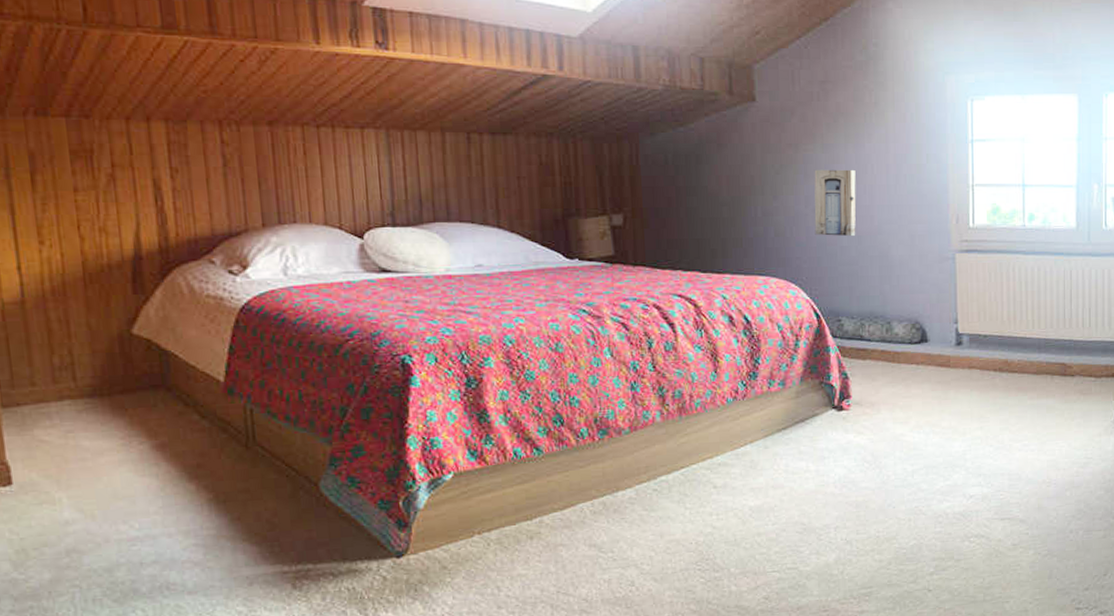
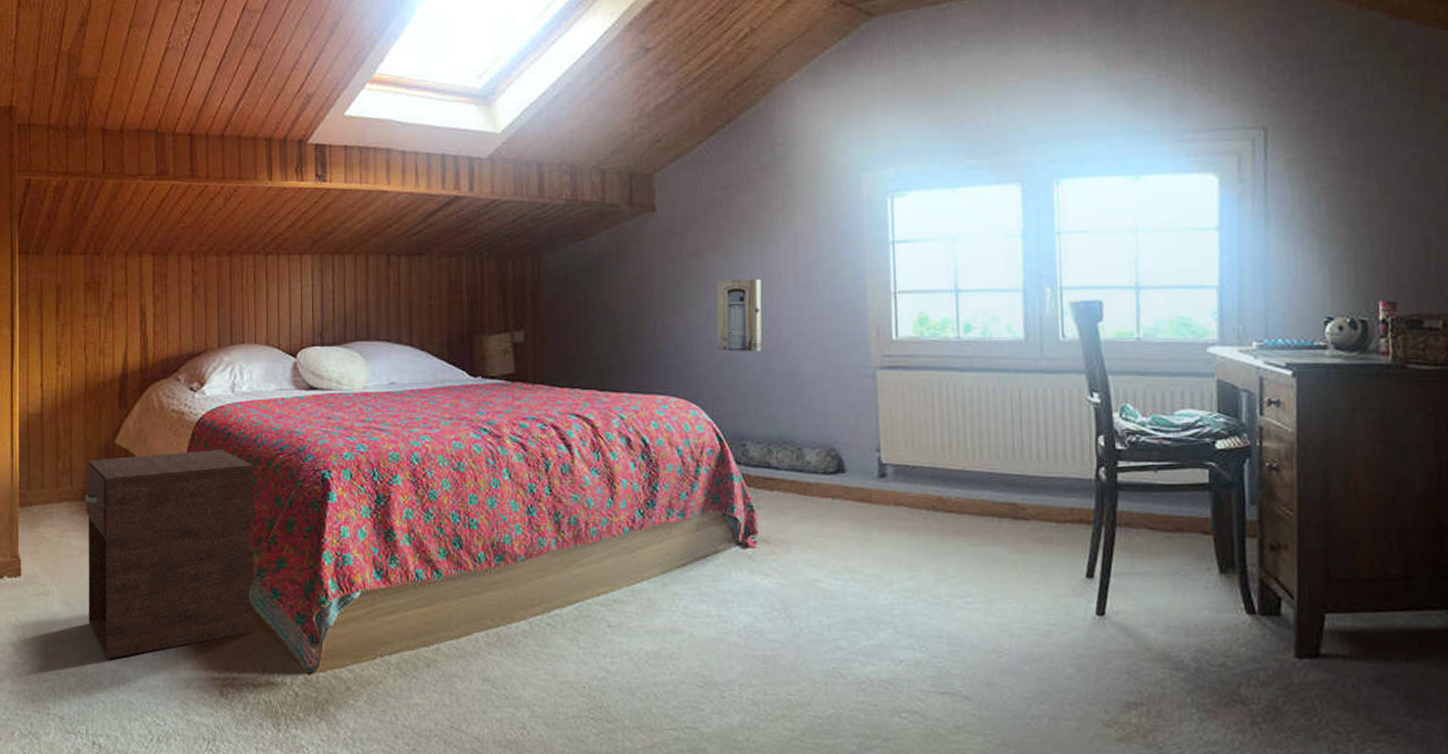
nightstand: none [92,337,330,565] -> present [85,450,255,660]

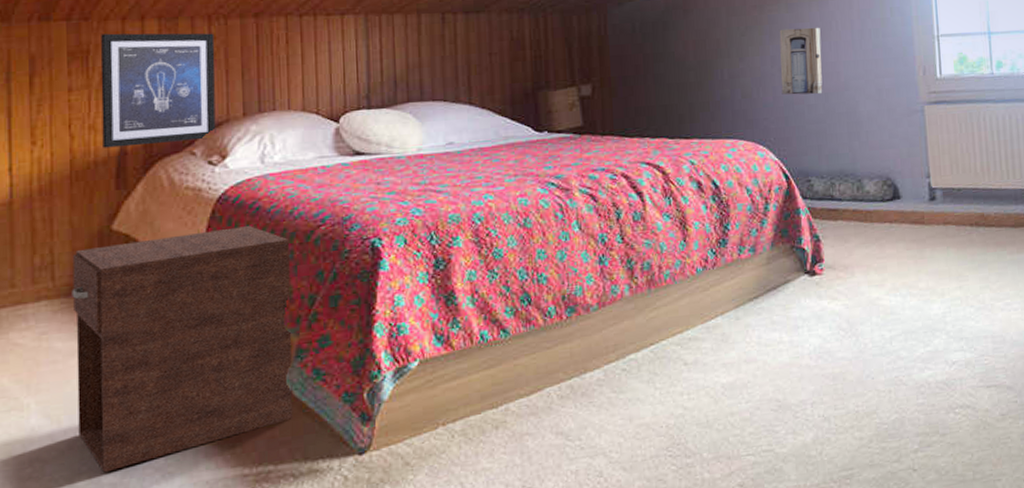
wall art: none [108,267,197,371] -> present [100,33,216,148]

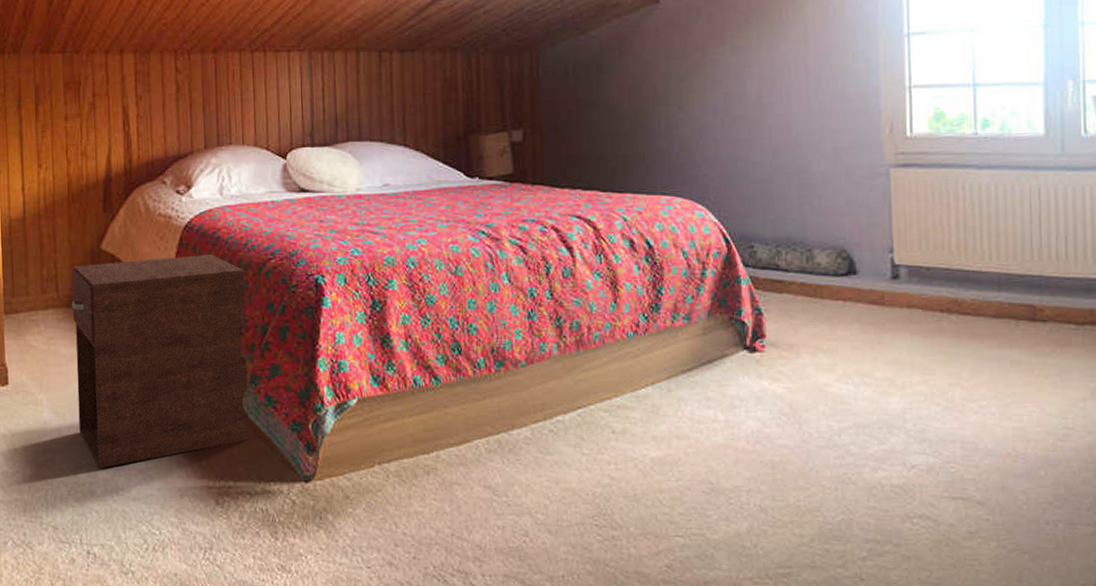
wall art: present [100,33,216,148] -> none [89,66,182,174]
wall art: present [779,27,823,95] -> none [723,73,771,150]

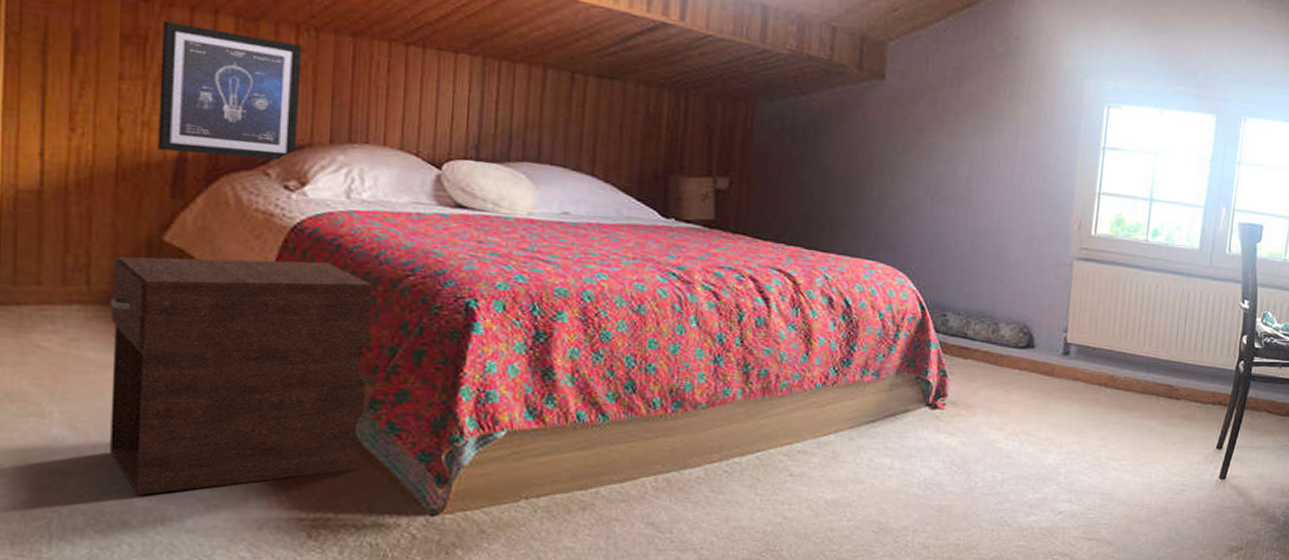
wall art: none [89,66,182,174] -> present [158,21,302,161]

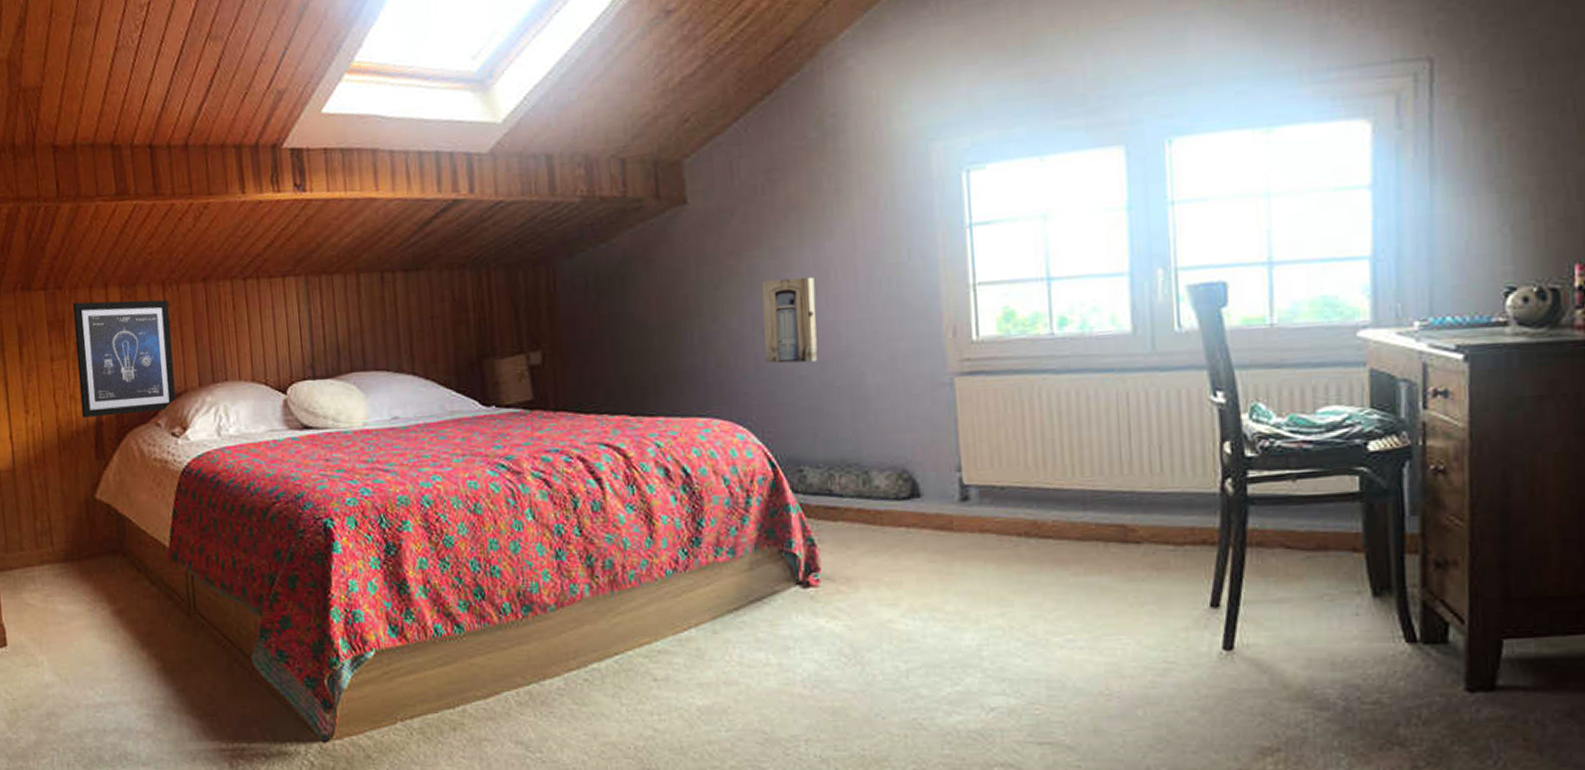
nightstand: present [110,256,373,496] -> none [65,500,262,733]
wall art: none [930,157,980,231] -> present [761,276,818,364]

